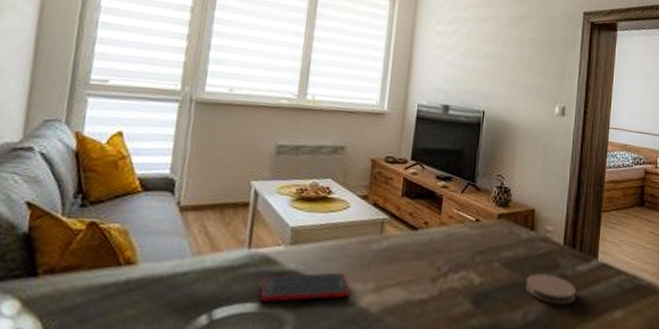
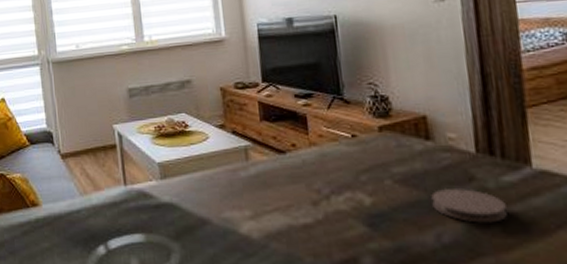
cell phone: present [260,272,350,302] -> none [143,202,228,232]

